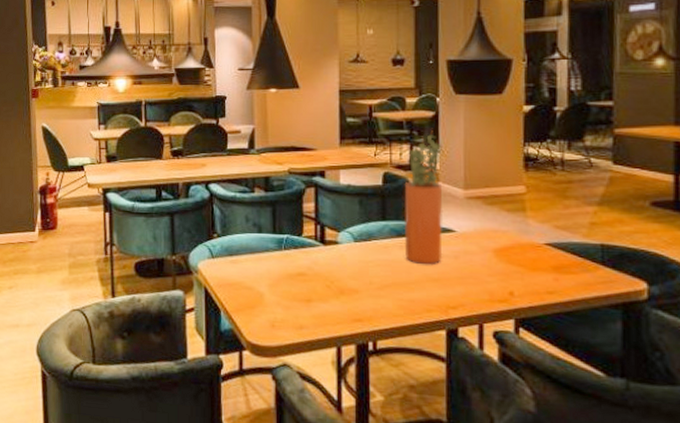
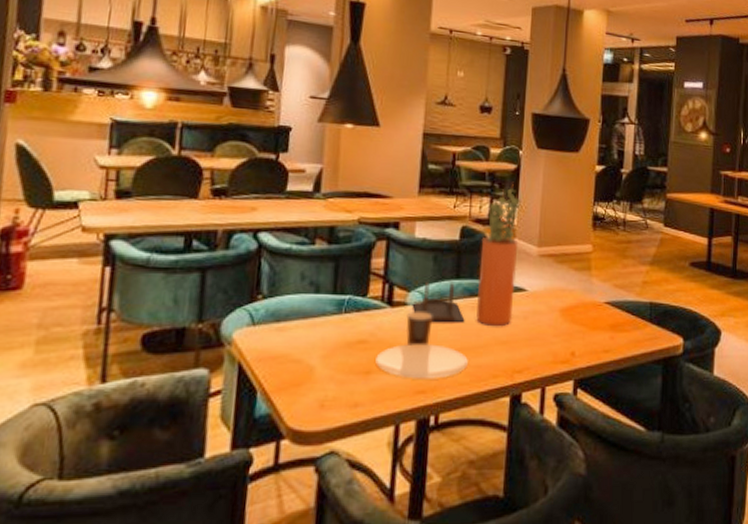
plate: none [315,277,400,310] -> present [375,344,468,379]
mug: none [339,250,363,280] -> present [406,312,433,346]
napkin holder: none [343,223,394,260] -> present [412,282,465,322]

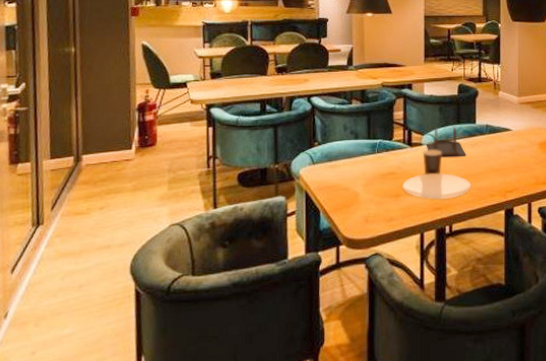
vase: present [476,181,521,327] -> none [473,48,503,159]

